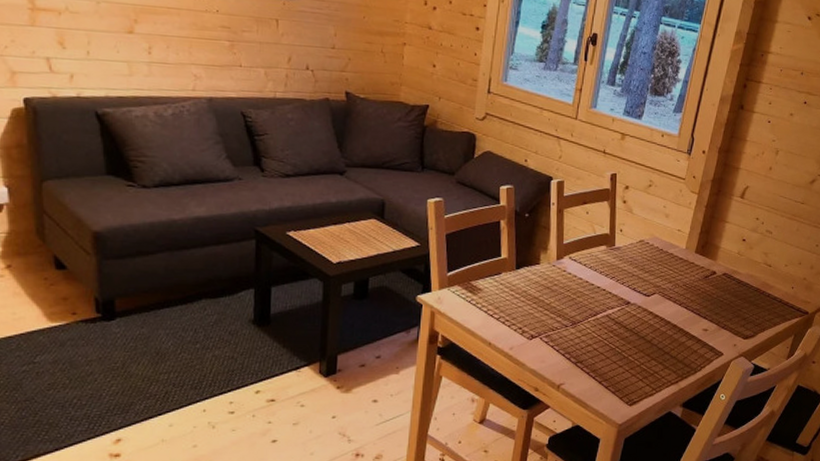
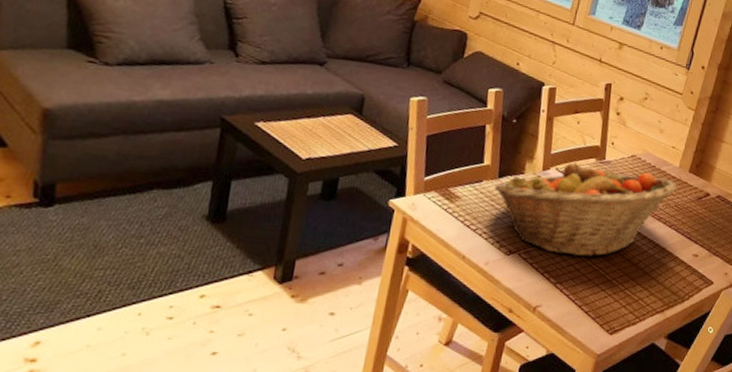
fruit basket: none [513,251,685,336] -> present [494,162,677,257]

